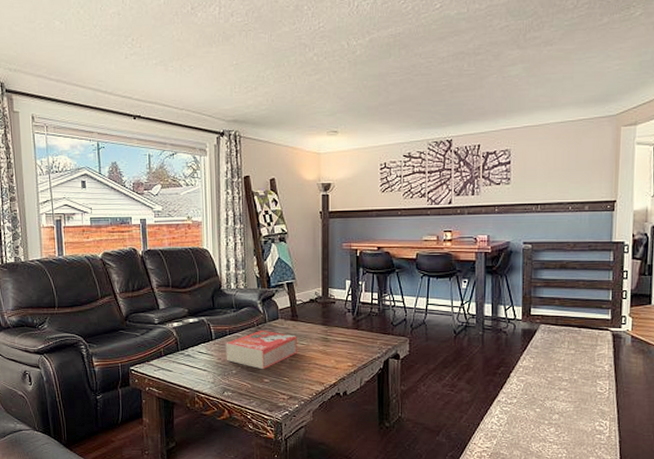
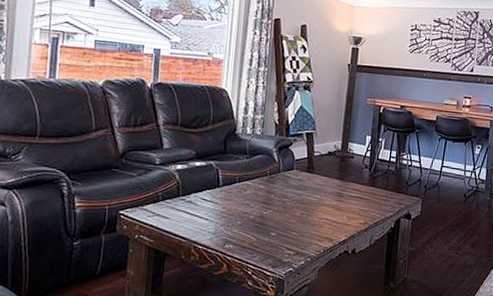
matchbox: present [226,330,297,370] -> none [232,179,311,222]

